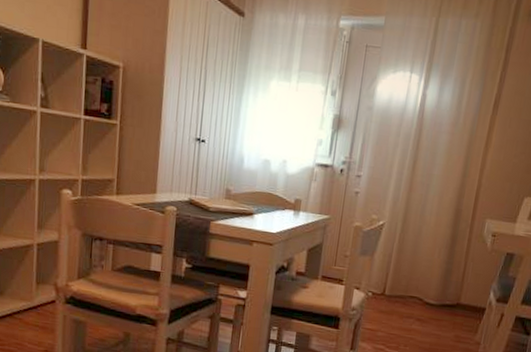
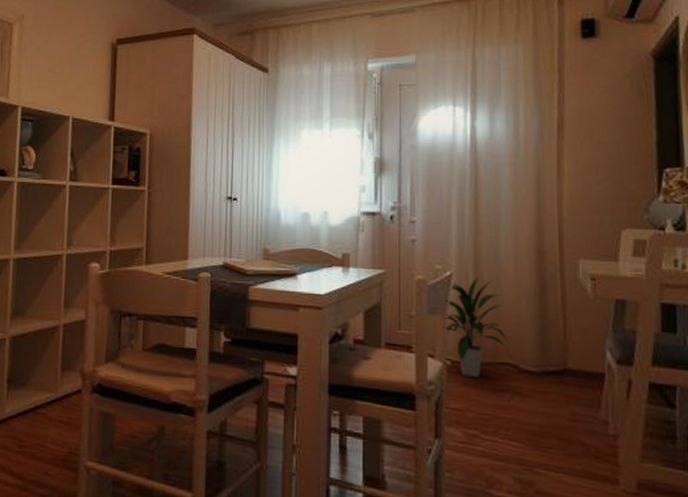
indoor plant: none [370,226,420,306] -> present [443,275,507,377]

